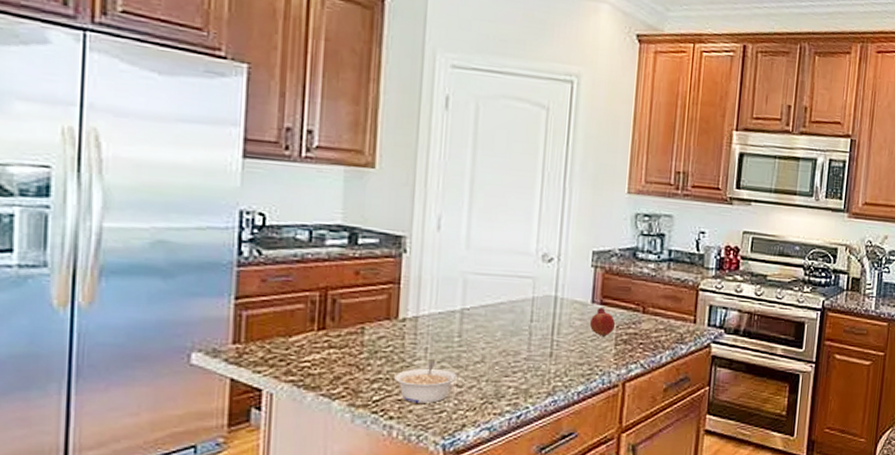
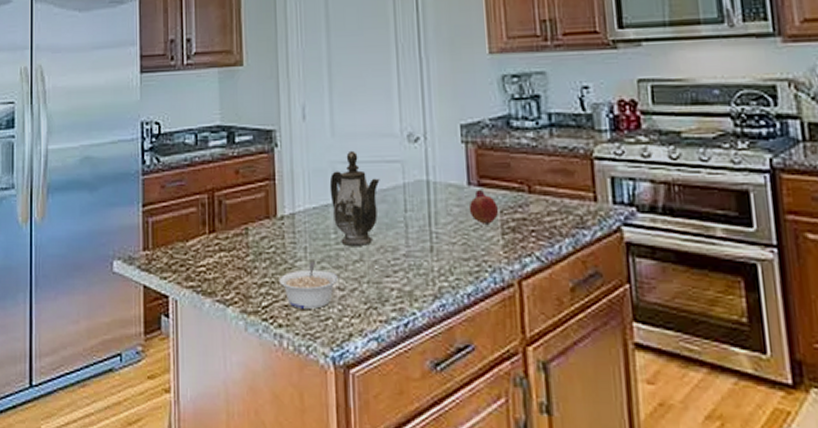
teapot: none [458,263,510,349] -> present [329,150,380,246]

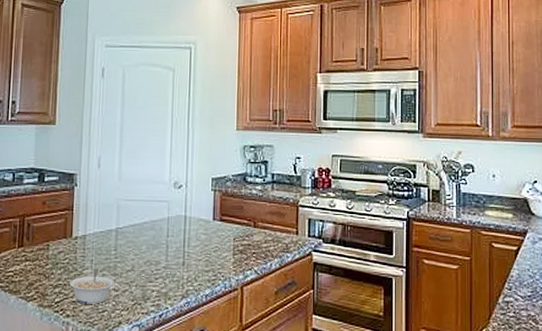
teapot: present [329,150,380,246] -> none [114,192,151,260]
fruit: present [468,190,499,224] -> none [212,224,233,248]

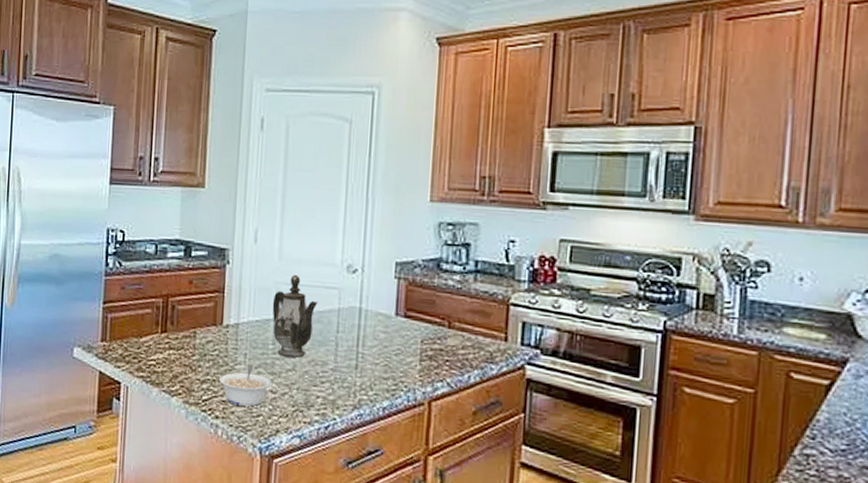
teapot: none [114,192,151,260] -> present [272,274,318,358]

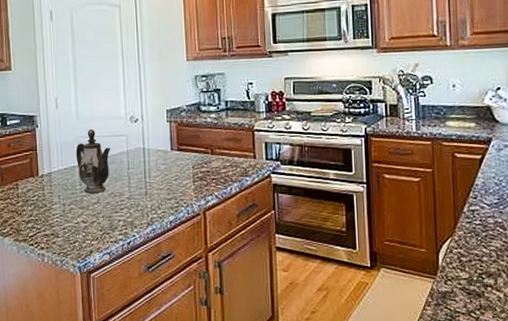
legume: present [219,366,272,407] -> none [41,205,82,236]

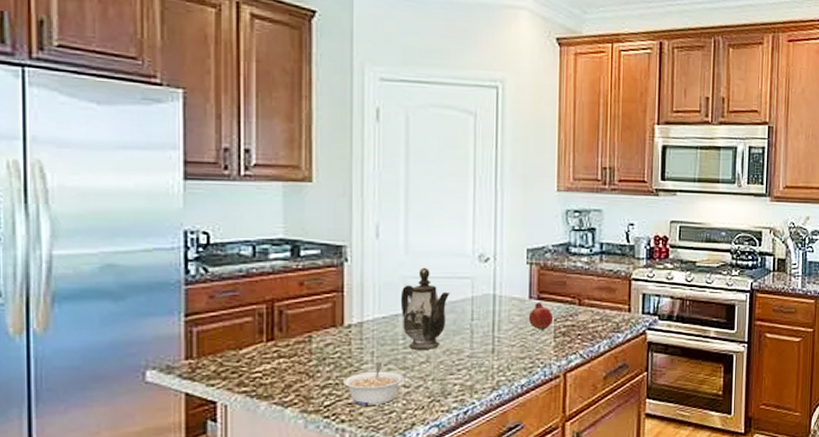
legume: none [41,205,82,236] -> present [343,364,404,406]
fruit: none [171,153,192,176] -> present [528,303,554,330]

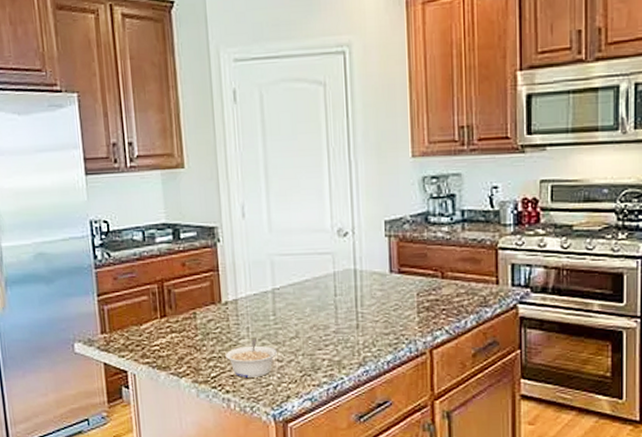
teapot: present [400,267,450,350] -> none [268,244,313,325]
fruit: present [528,303,554,330] -> none [390,277,416,305]

